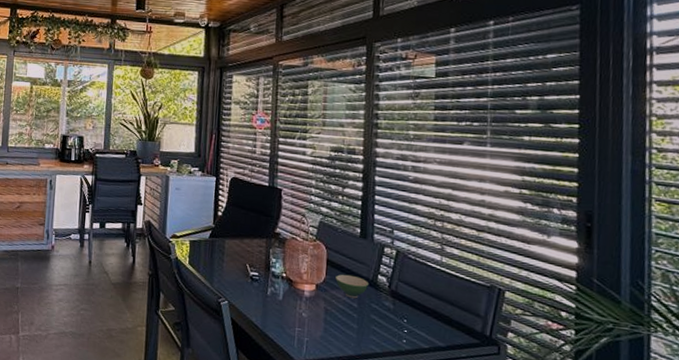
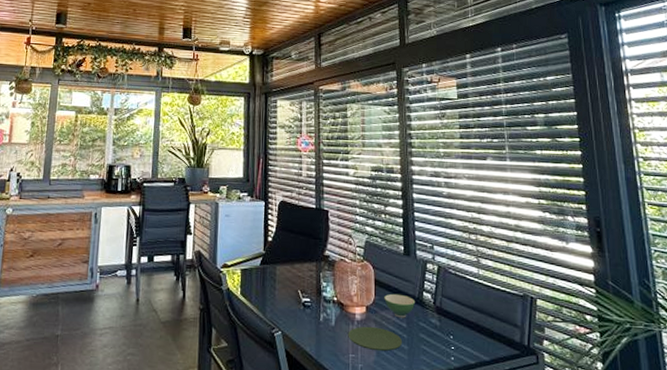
plate: none [295,303,353,328] -> present [348,326,403,352]

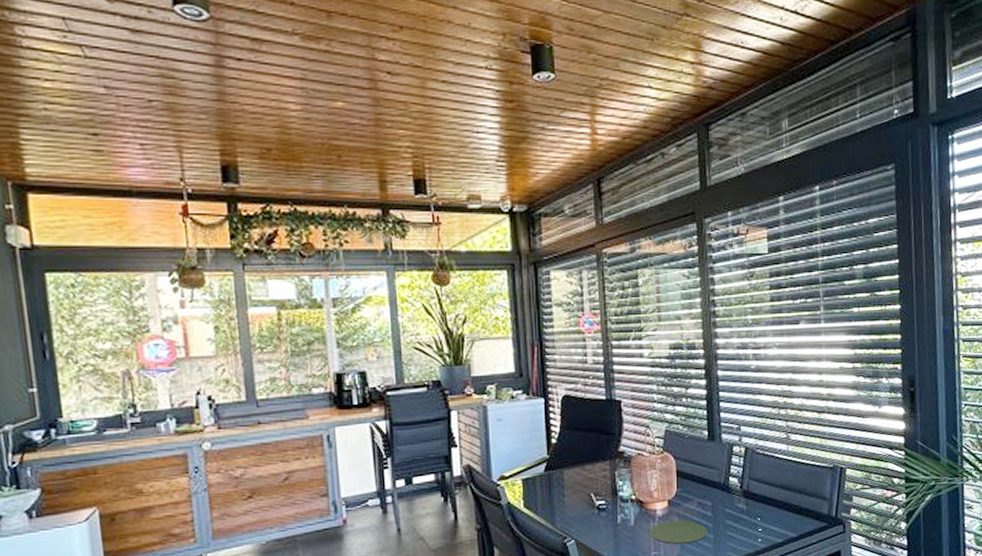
bowl: present [384,293,416,318] -> none [687,482,722,508]

